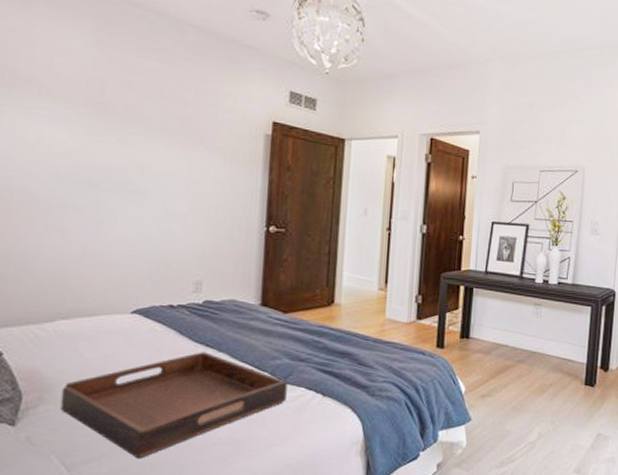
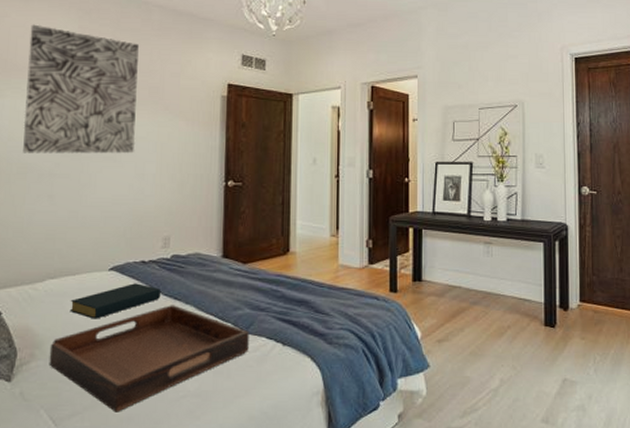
wall art: none [26,30,169,189] -> present [23,24,139,154]
hardback book: none [85,328,192,364] -> present [69,283,162,319]

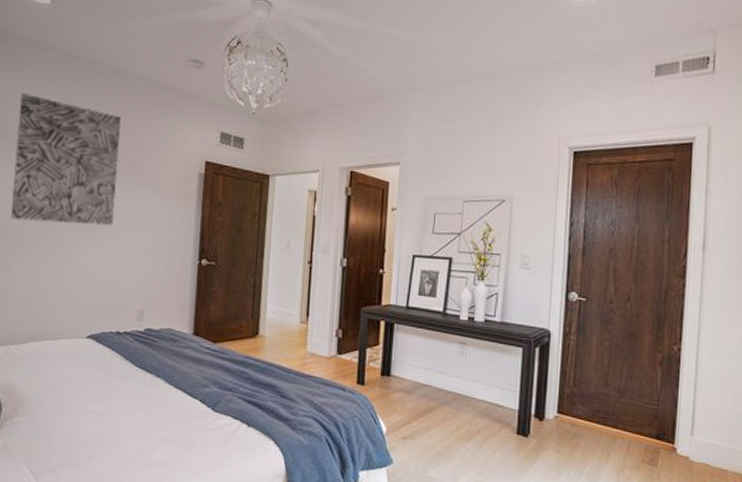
serving tray: present [49,305,249,413] -> none [30,376,216,473]
hardback book: present [69,283,162,319] -> none [50,352,134,383]

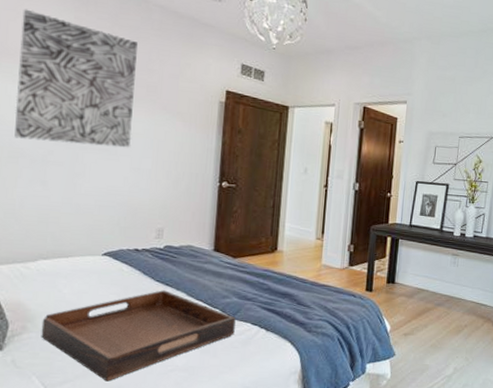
serving tray: none [30,376,216,473] -> present [41,290,236,382]

